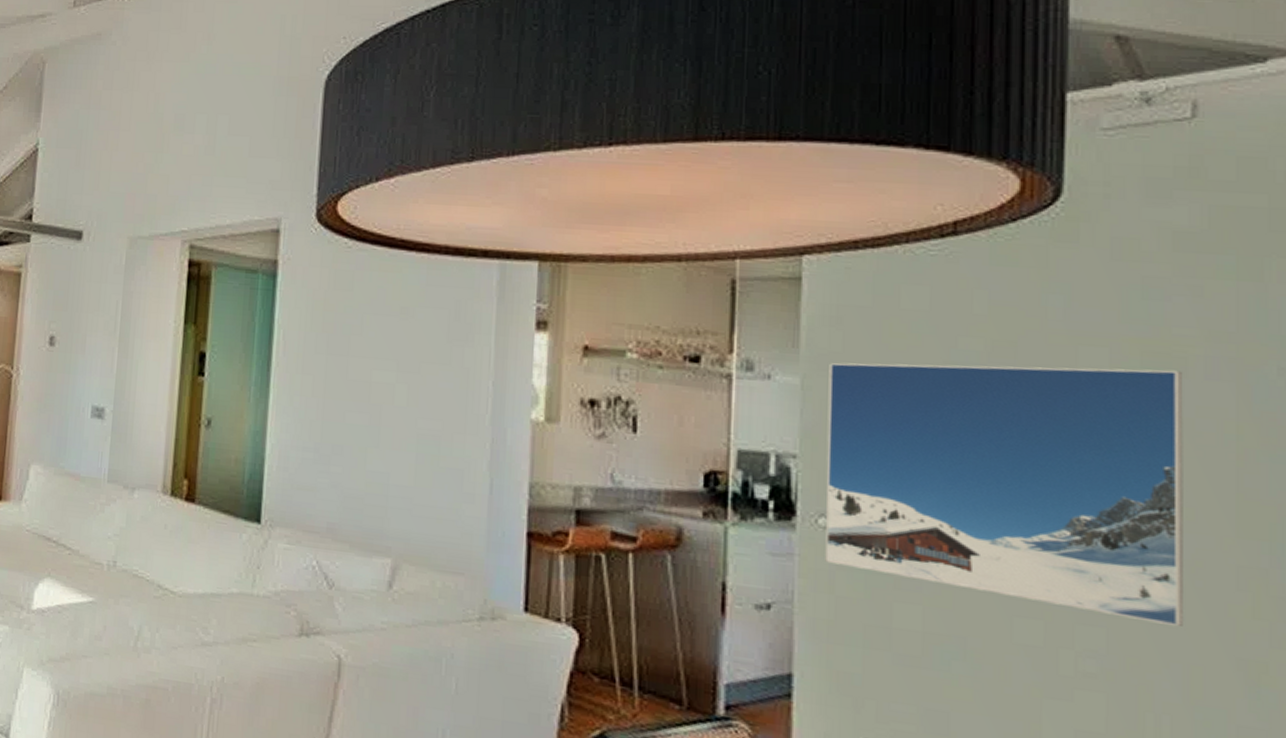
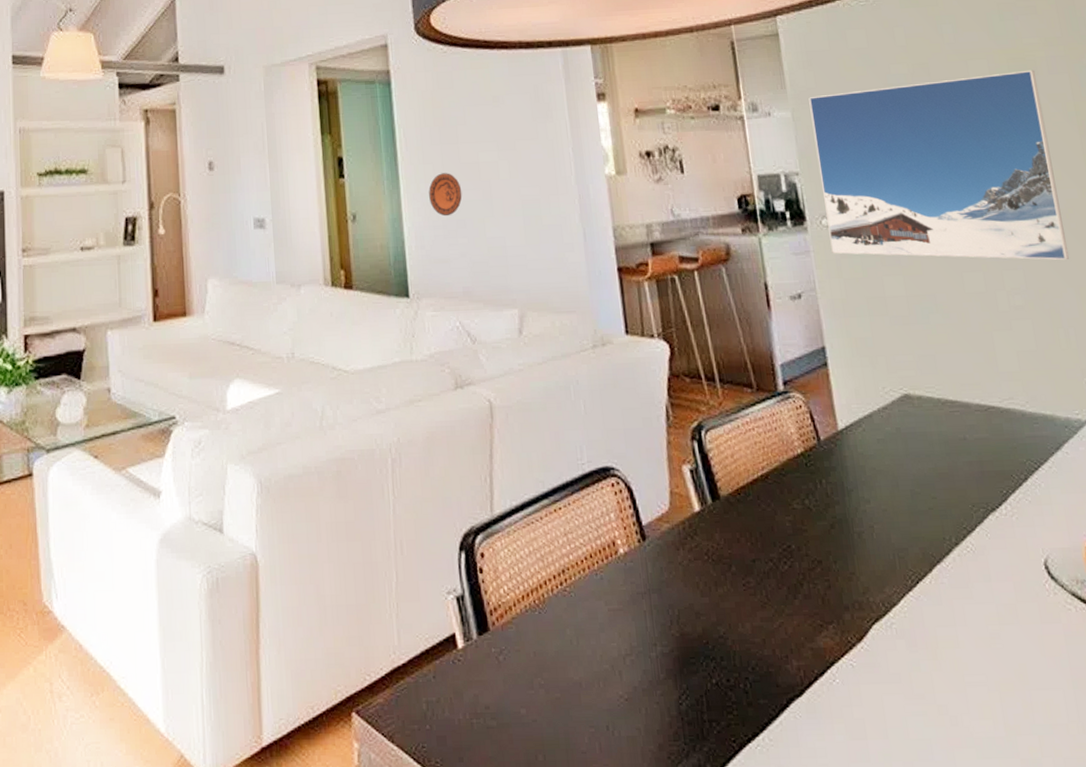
decorative plate: none [302,387,345,439] -> present [429,173,462,217]

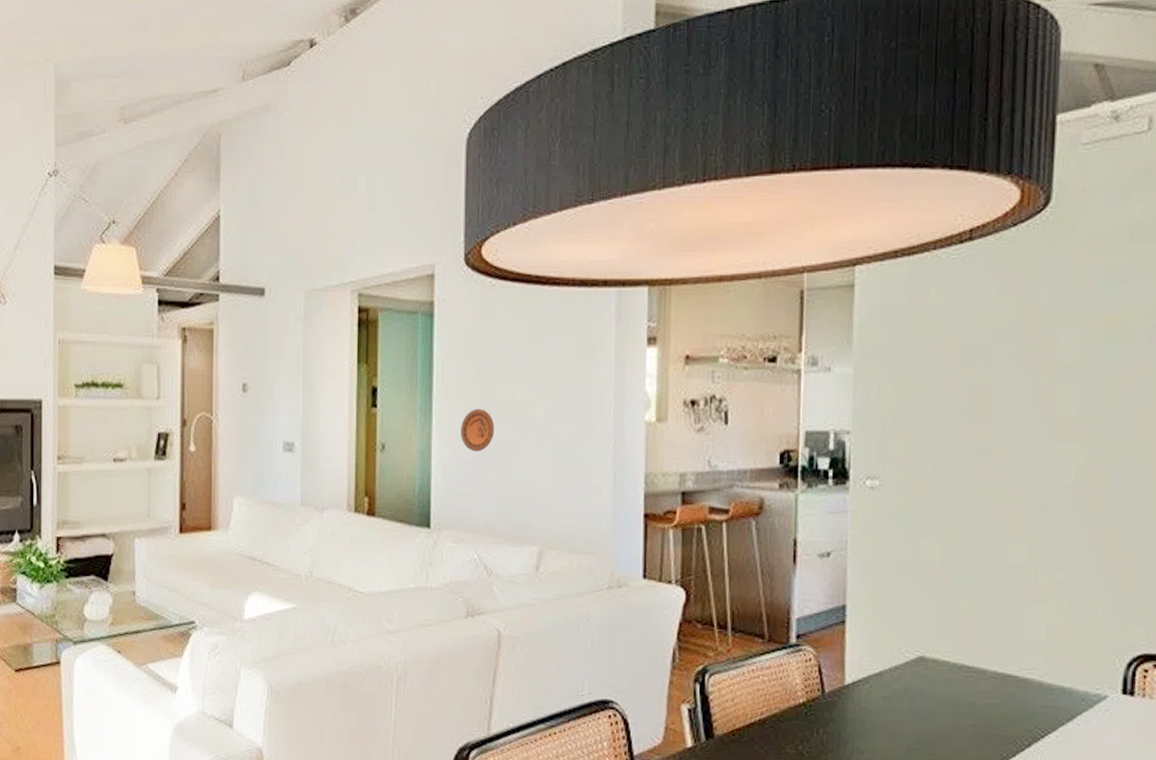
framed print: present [808,70,1069,261] -> none [871,338,1133,539]

